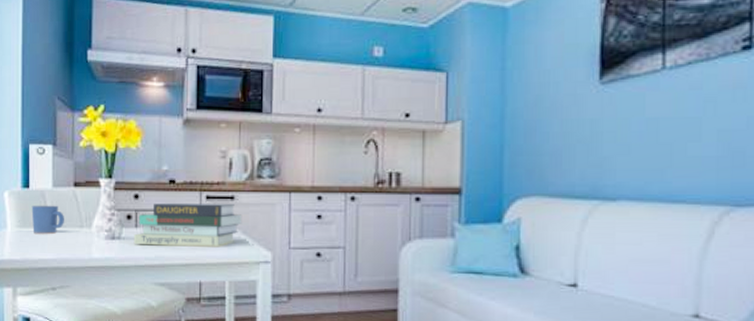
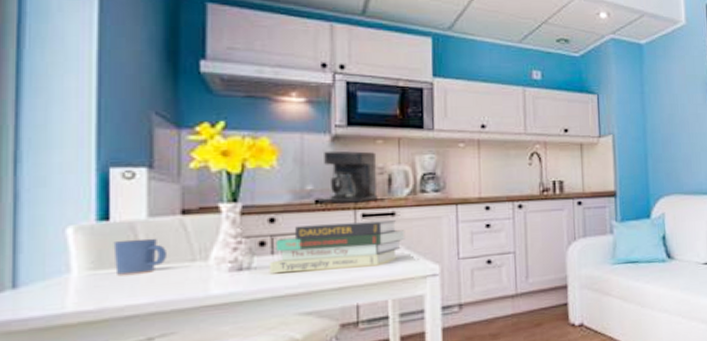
coffee maker: none [172,133,220,186] -> present [318,150,378,205]

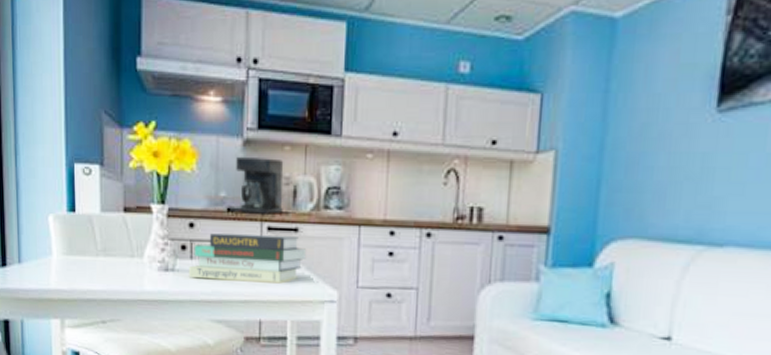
mug: present [113,238,166,277] -> none [78,231,114,264]

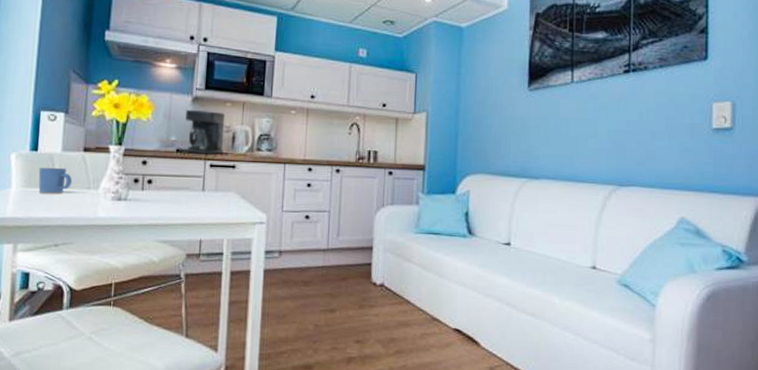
mug: none [78,231,114,264] -> present [38,167,72,195]
books: present [188,233,307,284] -> none [139,169,242,209]

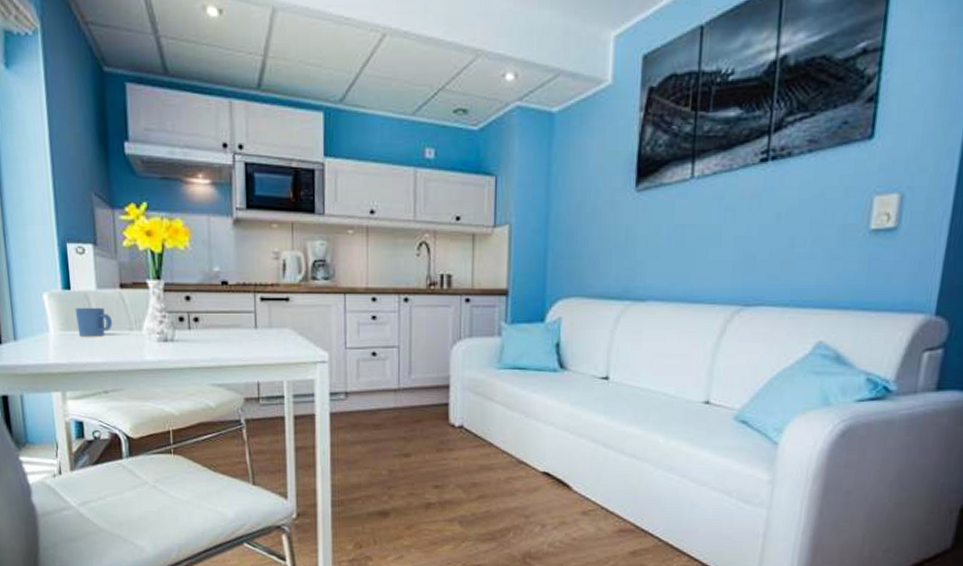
coffee maker: present [179,109,226,156] -> none [224,234,274,287]

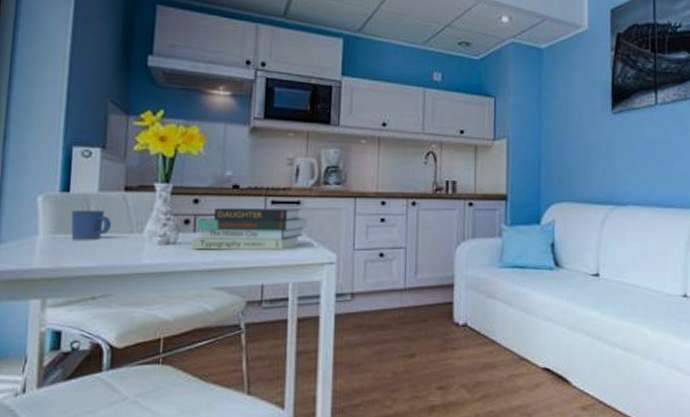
books: none [187,305,298,348] -> present [190,208,308,250]

